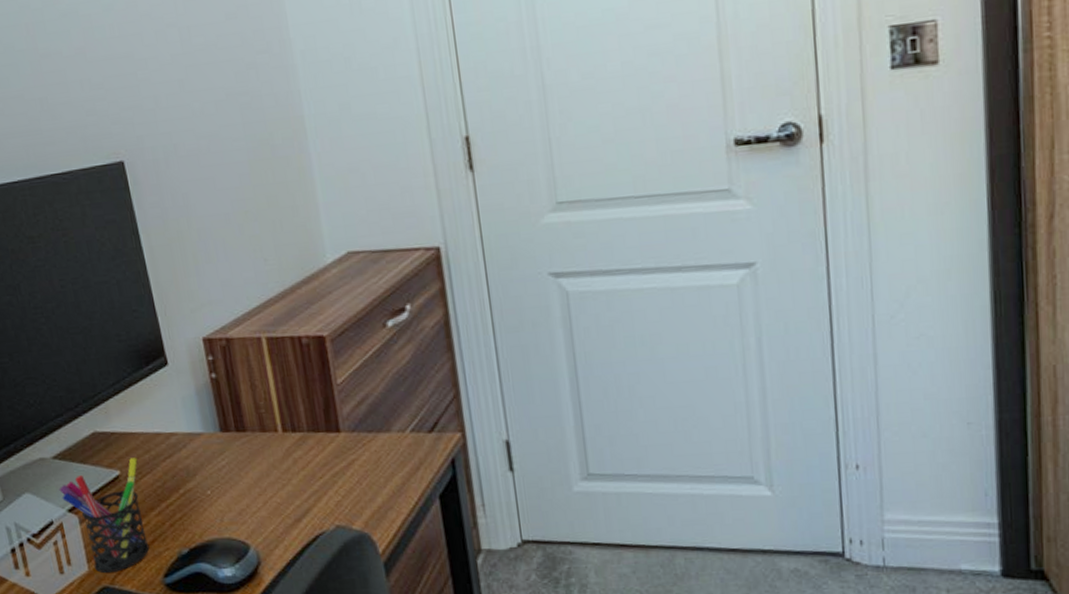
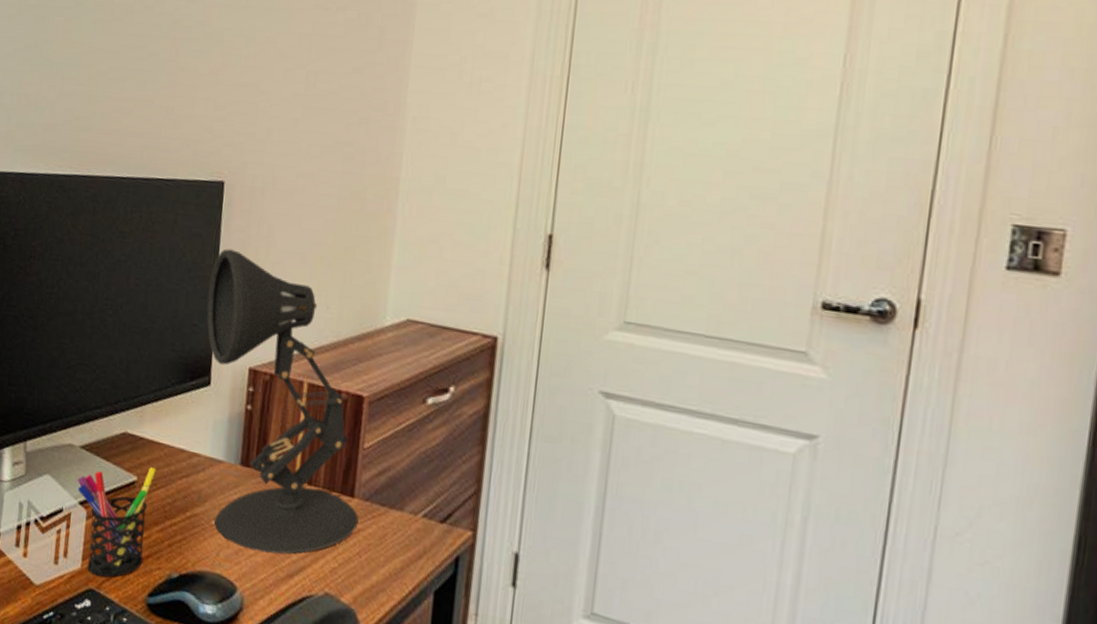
desk lamp: none [136,227,351,508] -> present [207,248,359,555]

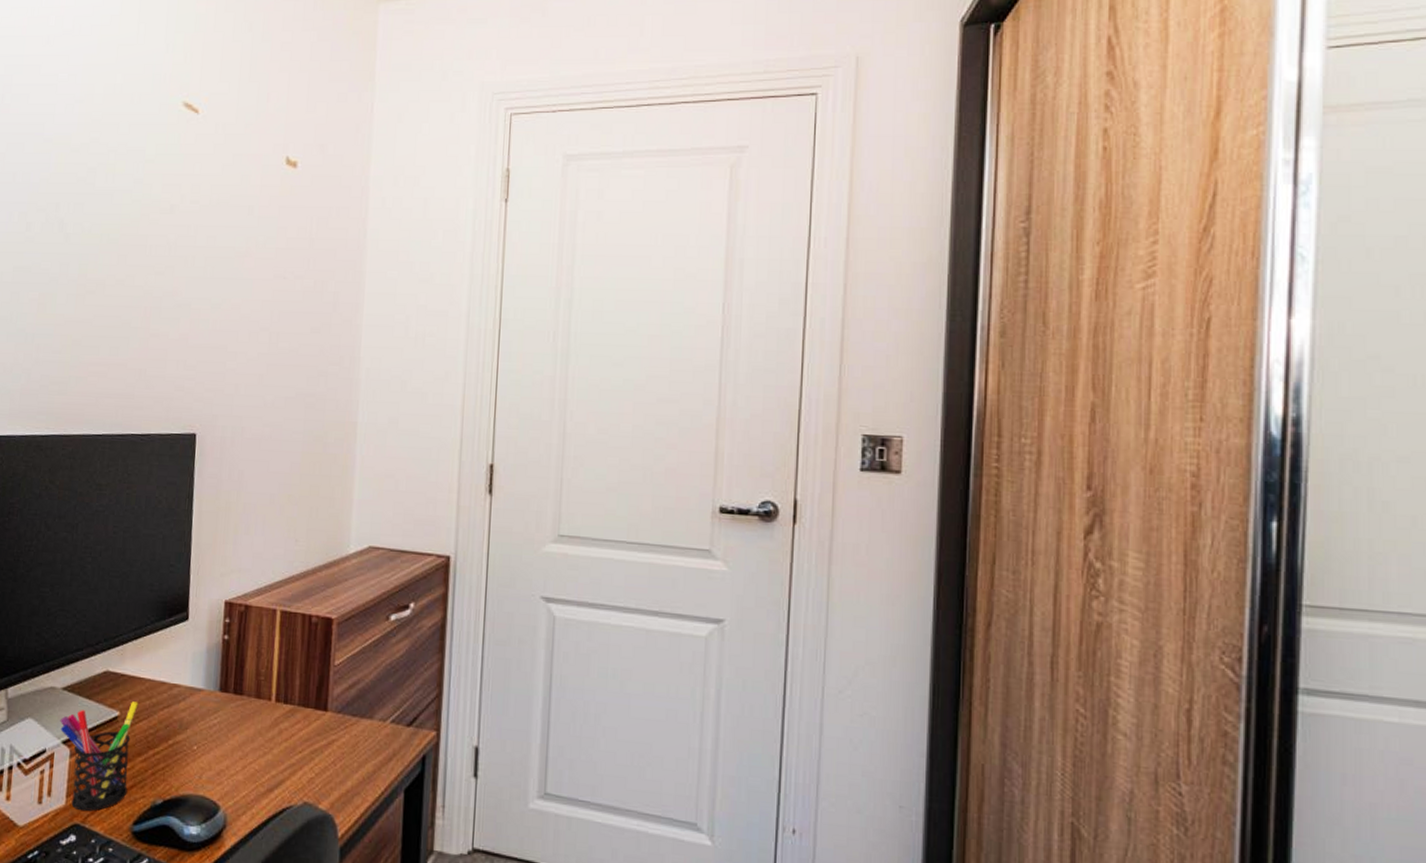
desk lamp: present [207,248,359,555] -> none [183,494,332,772]

